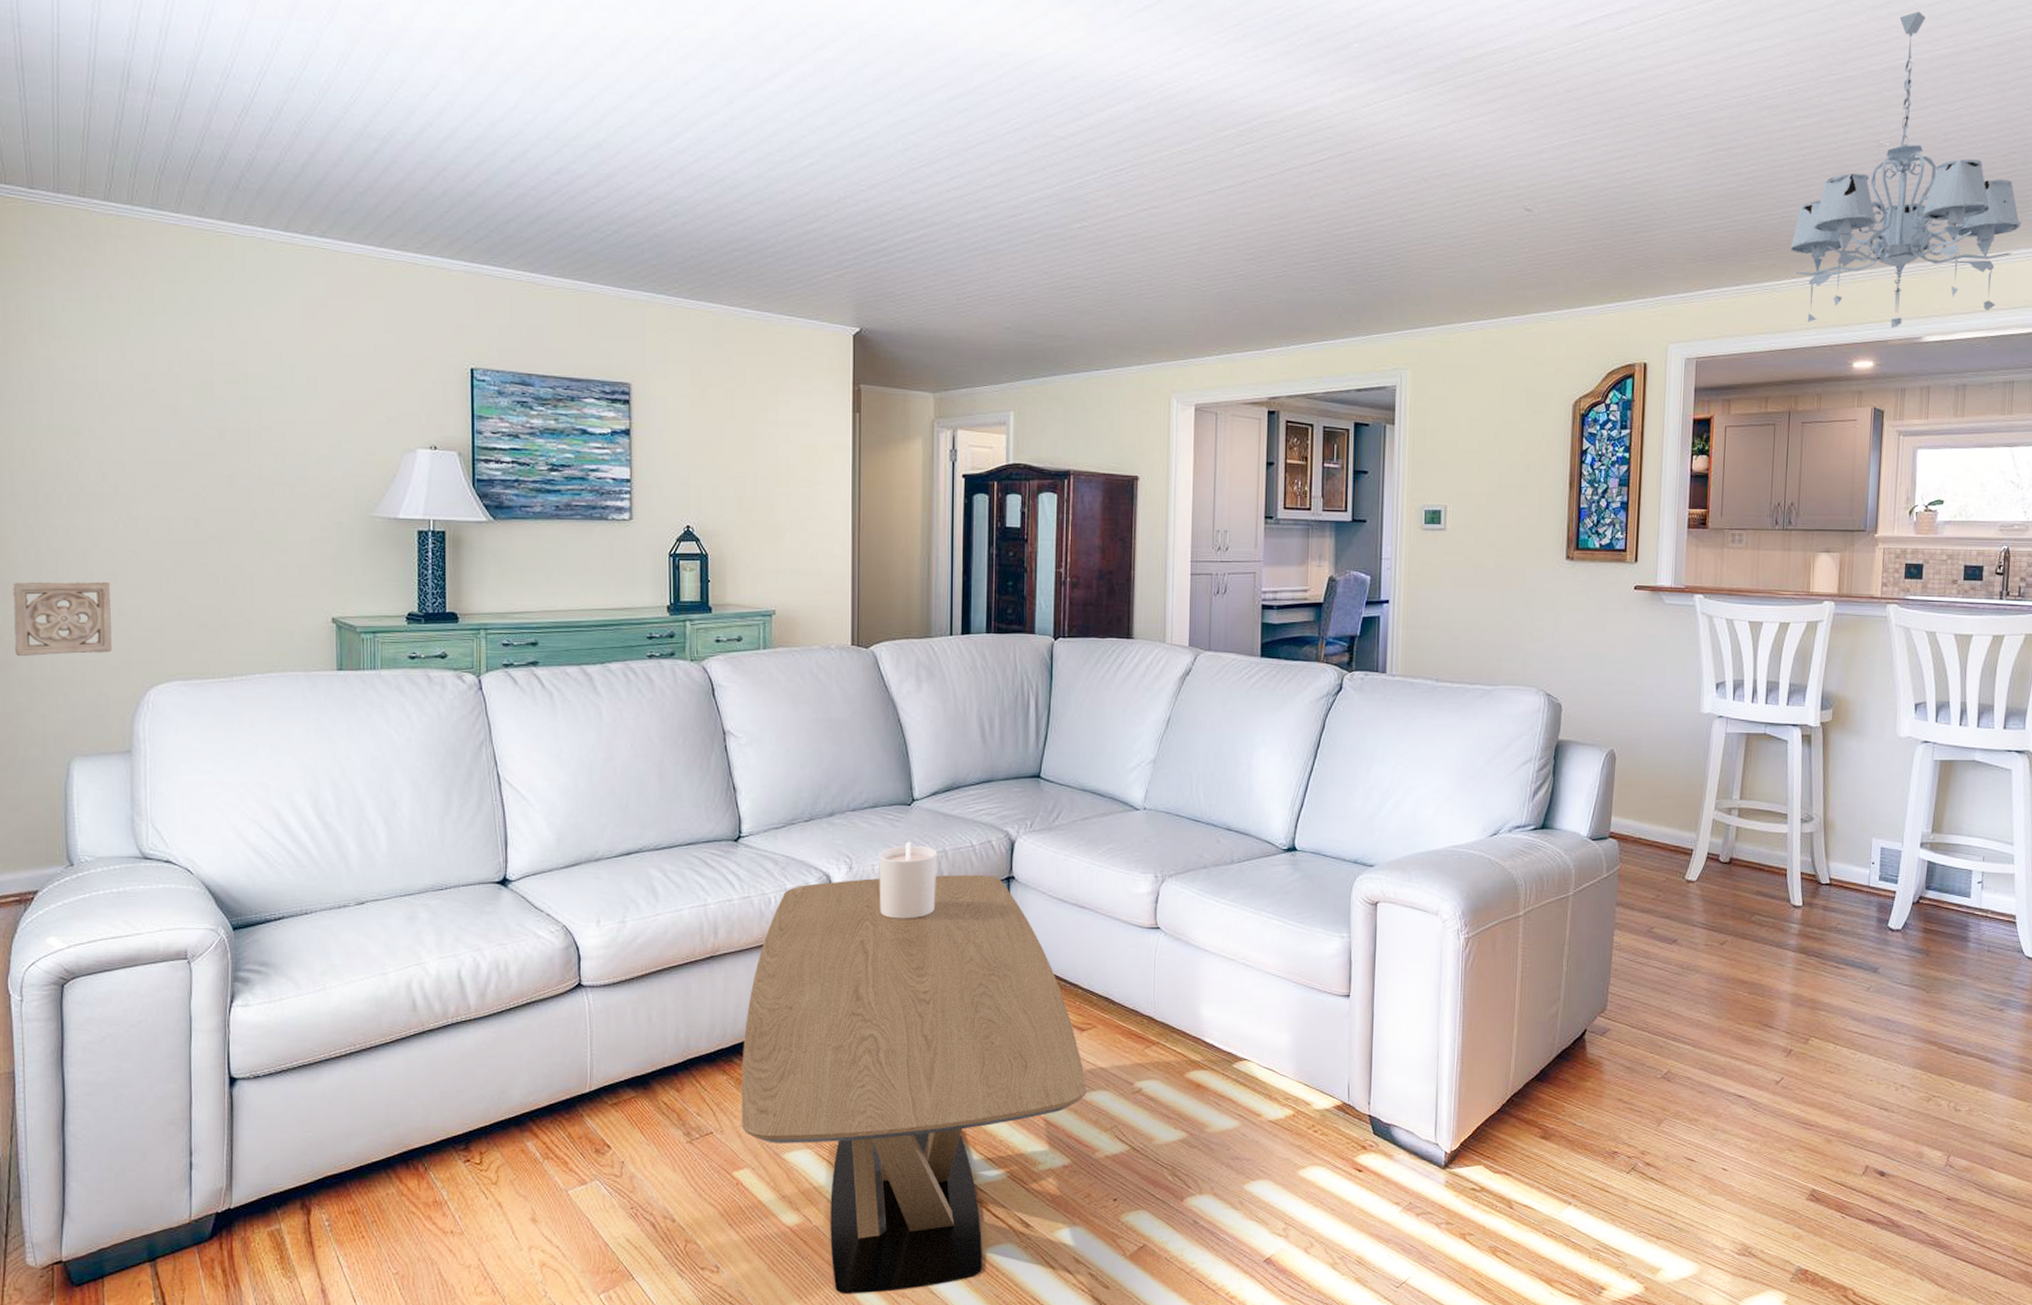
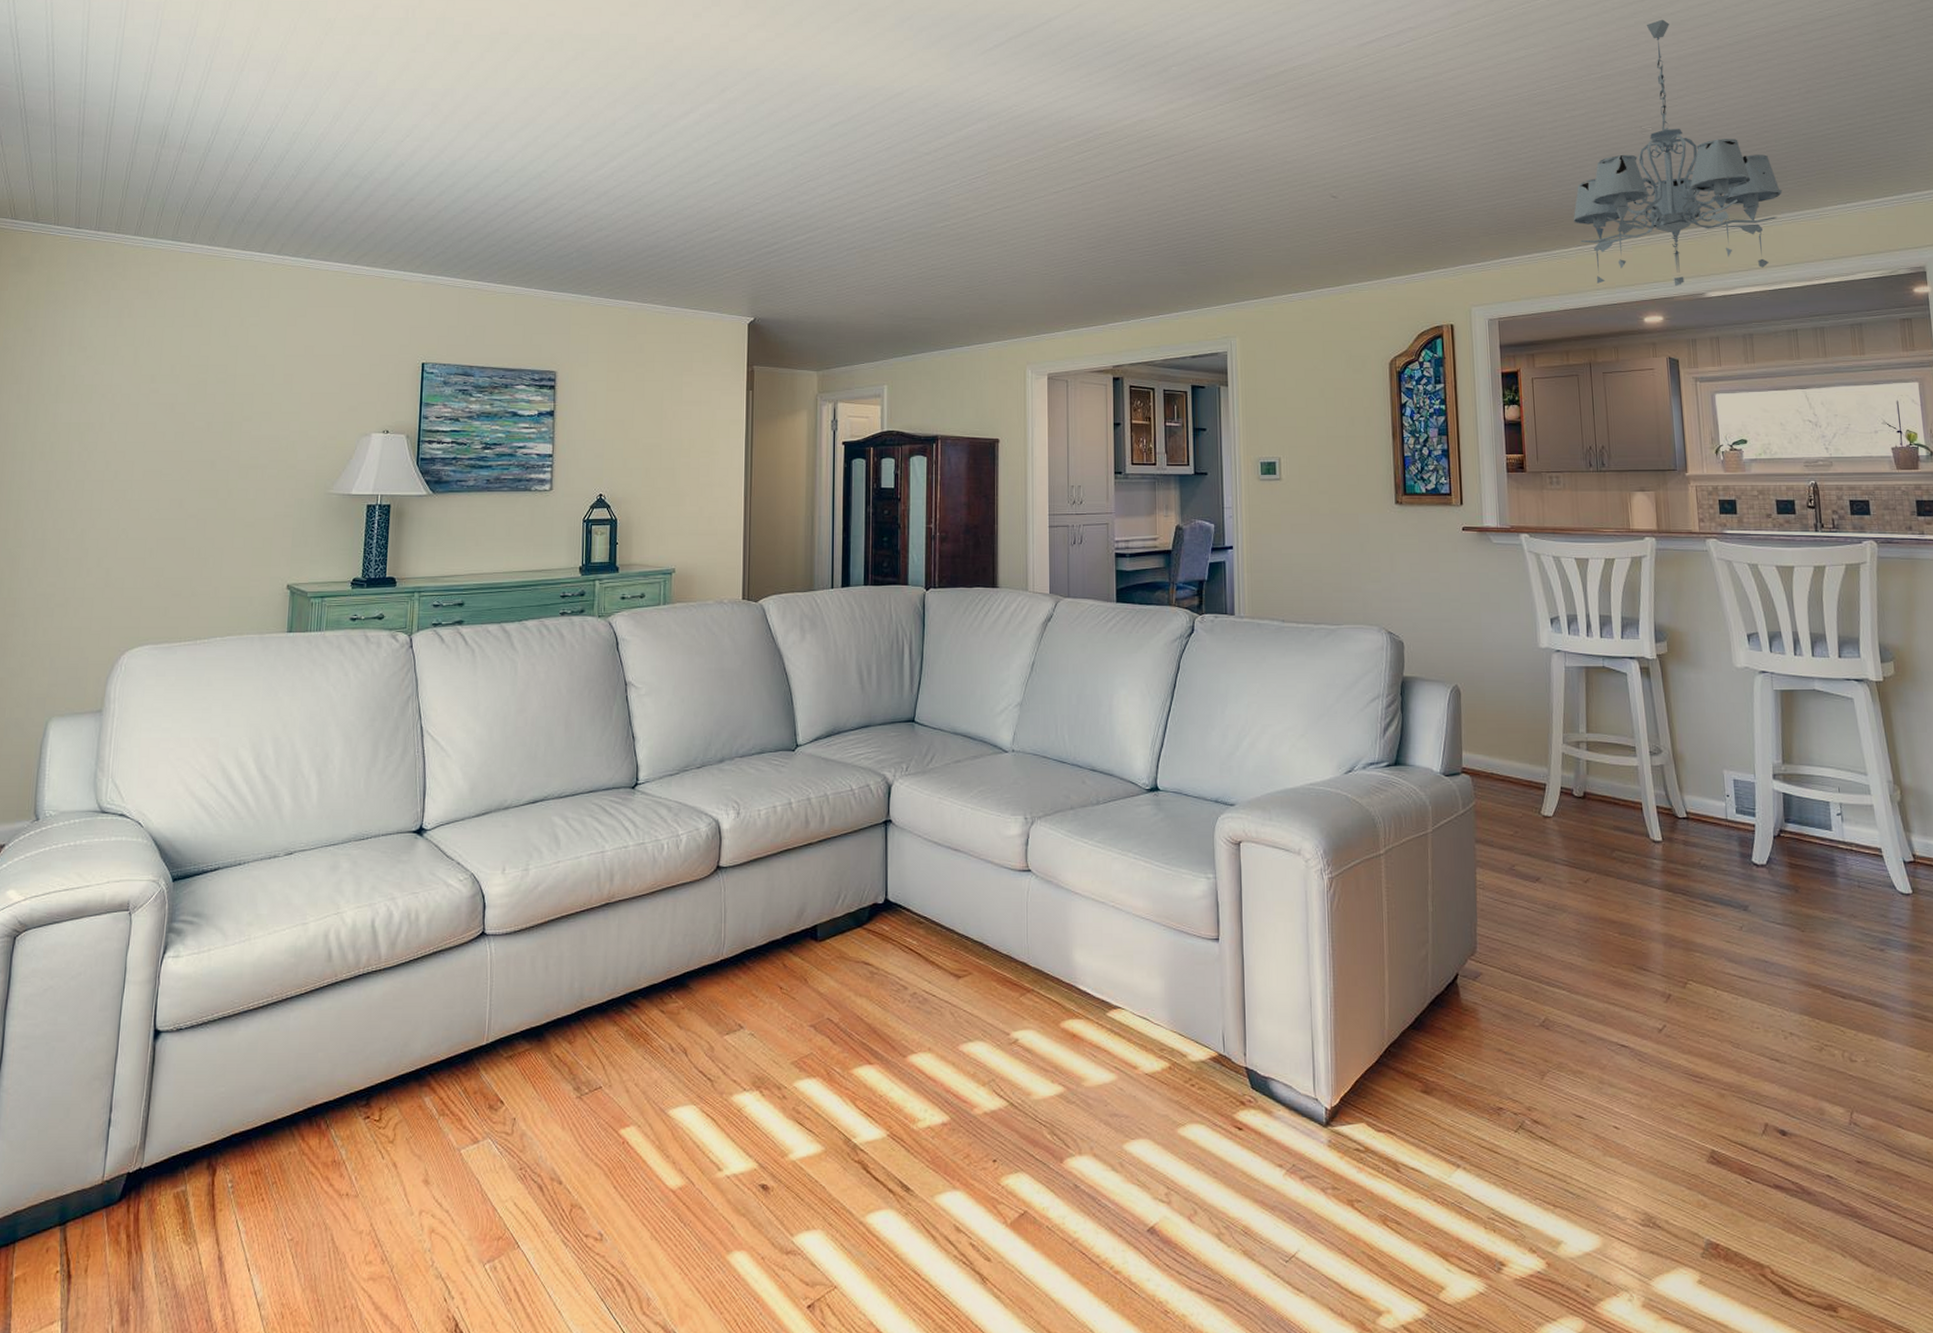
wall ornament: present [13,581,112,656] -> none [14,557,102,625]
coffee table: present [742,874,1088,1294] -> none [629,818,965,1266]
candle: present [879,841,938,919] -> none [764,786,820,864]

